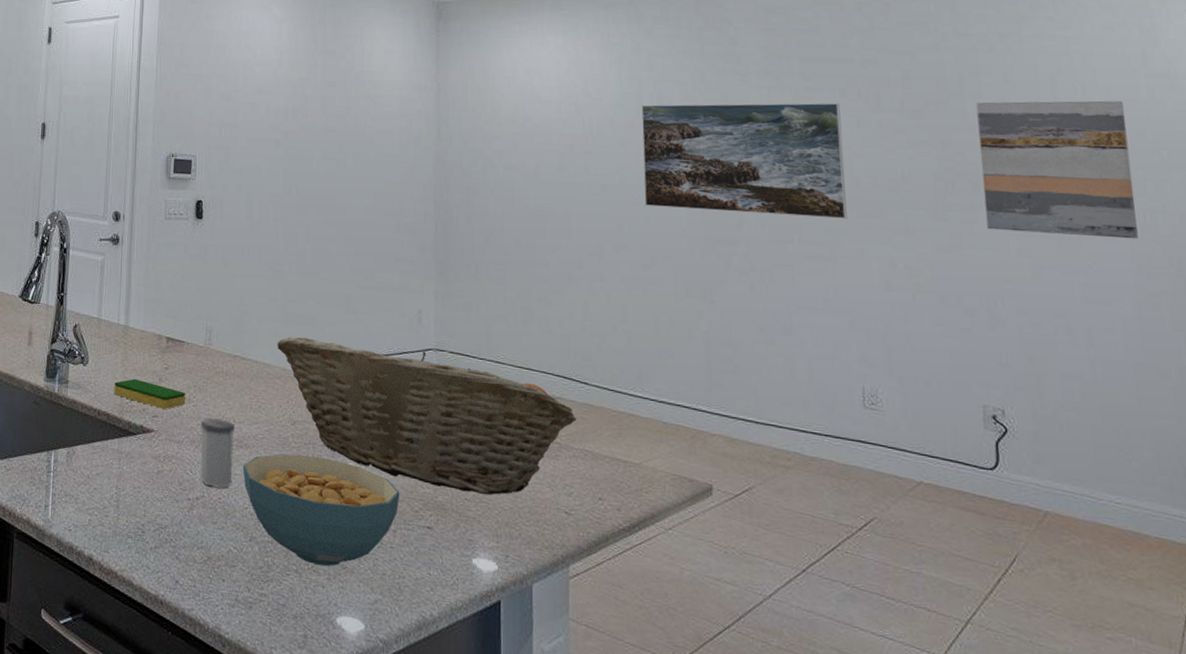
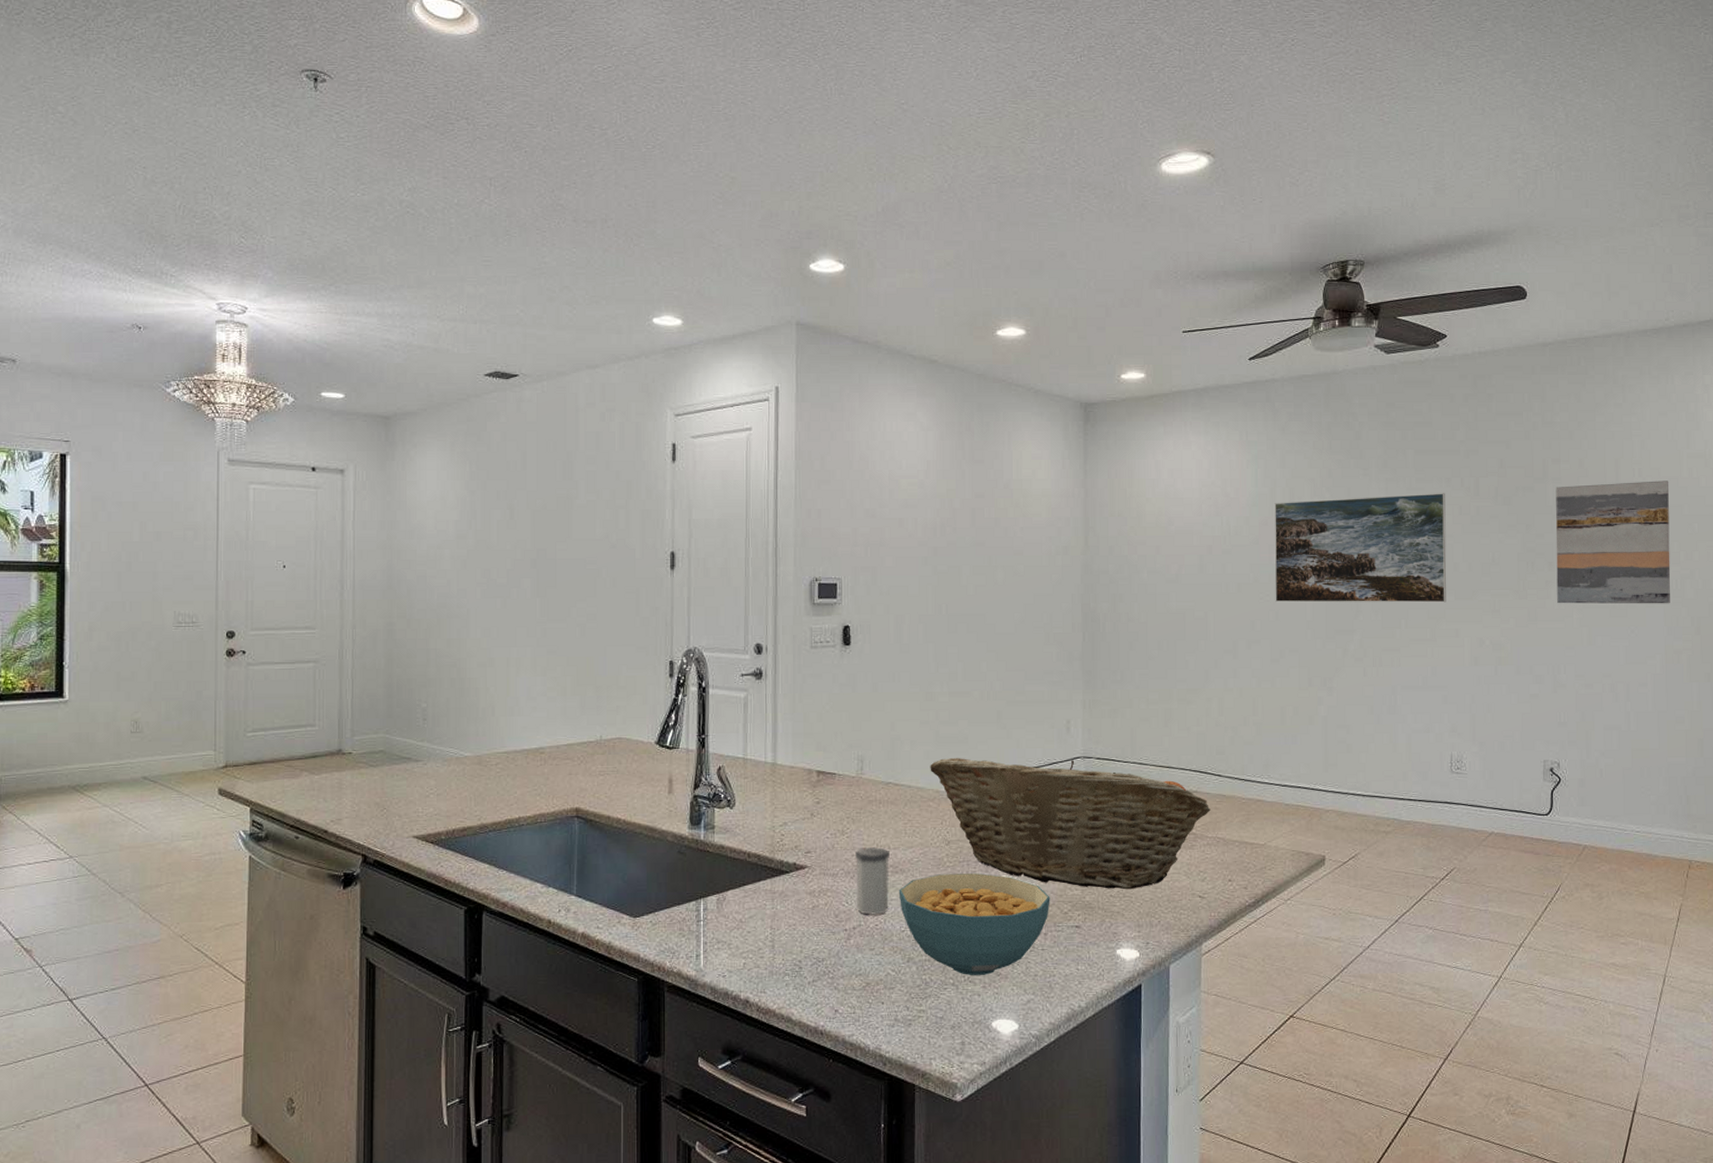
dish sponge: present [114,378,186,410] -> none [764,816,840,845]

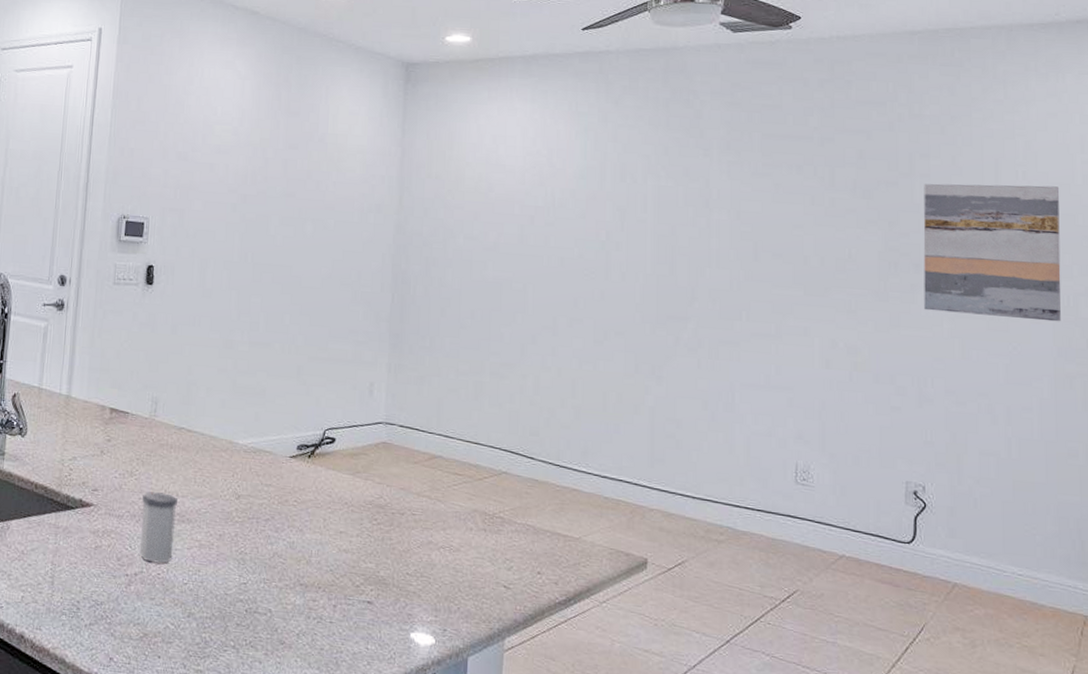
cereal bowl: present [898,873,1050,976] -> none [183,528,342,642]
fruit basket: present [930,758,1211,890] -> none [224,409,521,570]
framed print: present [1274,493,1447,603] -> none [601,177,796,297]

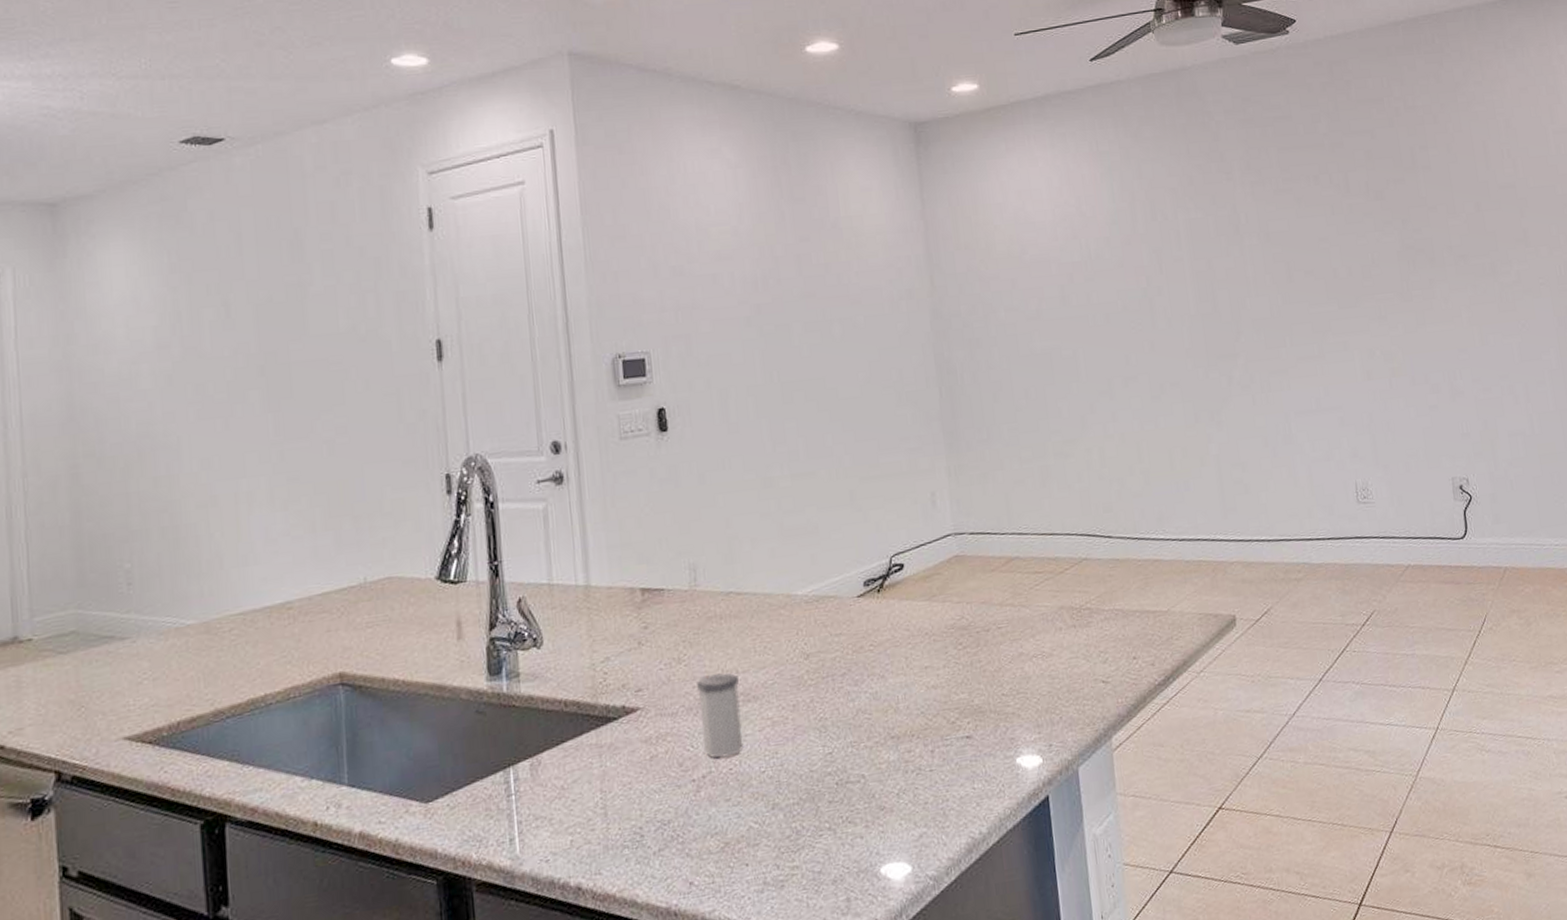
wall art: present [923,183,1061,322] -> none [1426,160,1557,303]

